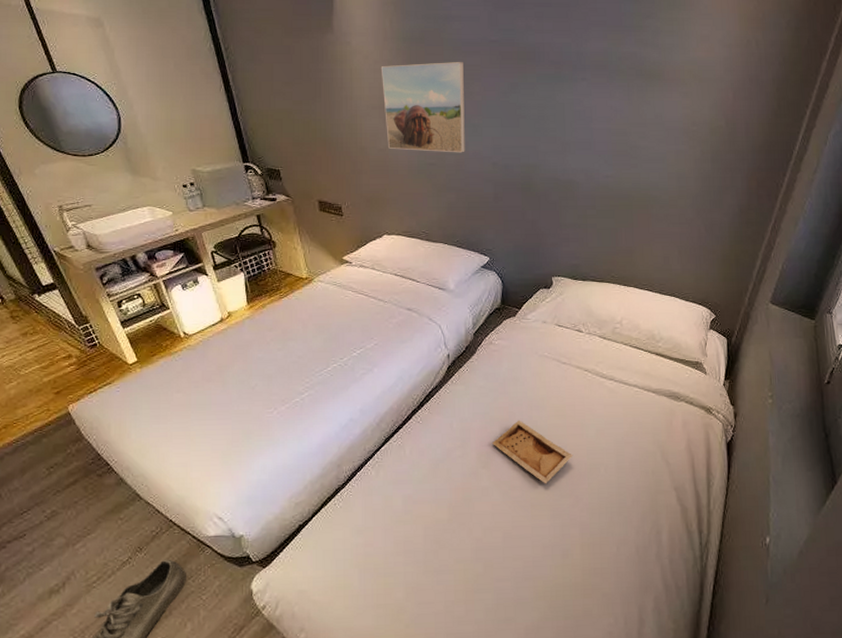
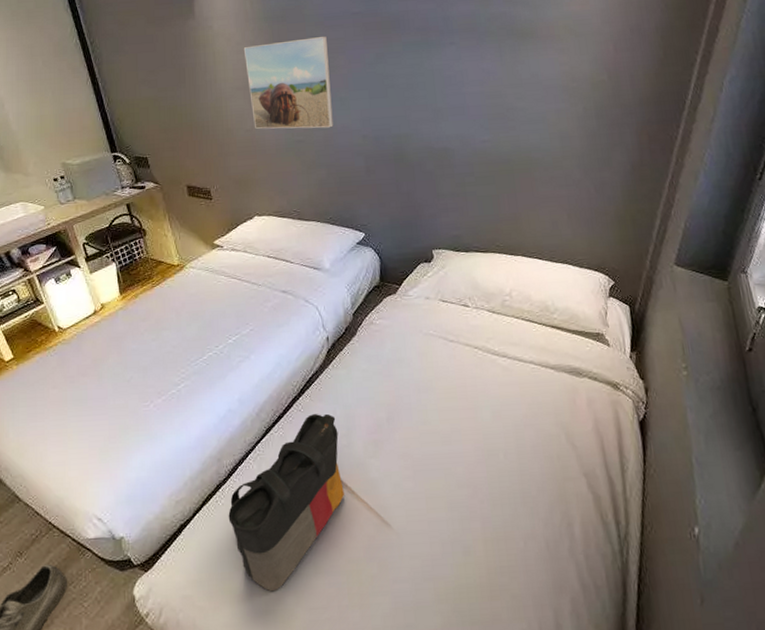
tote bag: none [345,426,456,588] -> present [228,413,344,592]
tray: present [492,420,574,484] -> none [380,404,469,474]

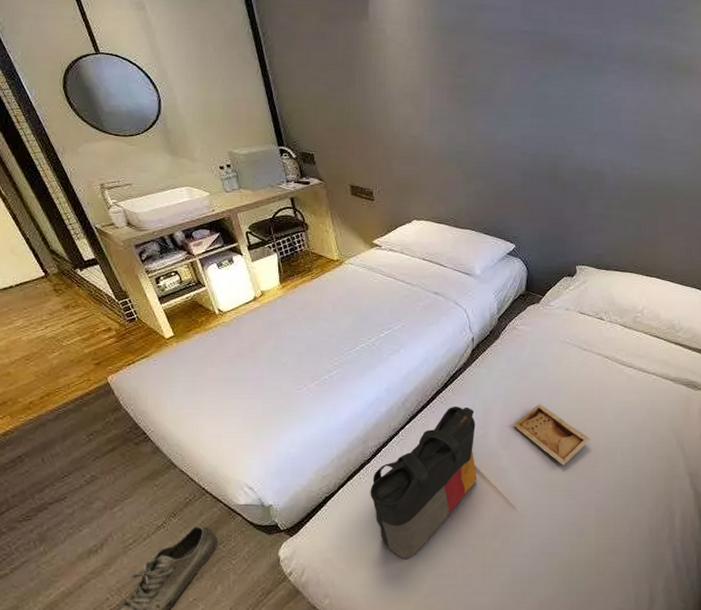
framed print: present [243,36,334,129] -> none [414,51,495,142]
tray: none [380,404,469,474] -> present [513,403,591,466]

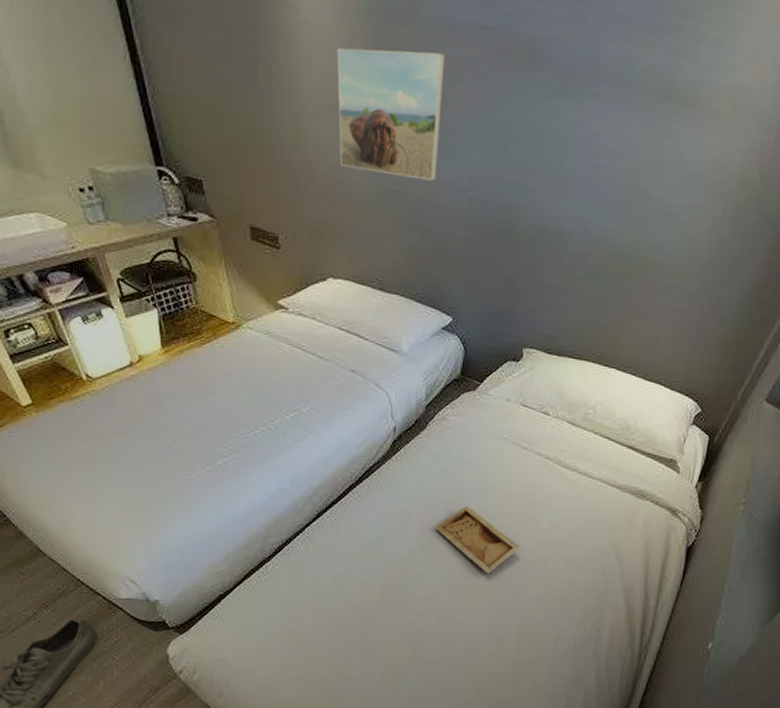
tote bag: present [370,407,476,559] -> none [270,504,393,662]
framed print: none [414,51,495,142] -> present [336,47,445,181]

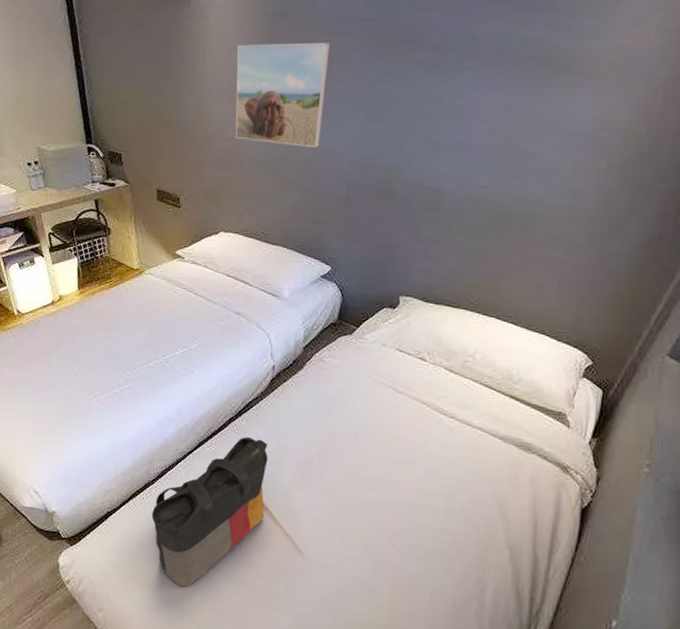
tote bag: none [270,504,393,662] -> present [151,437,268,587]
tray: present [435,505,522,574] -> none [309,445,397,517]

